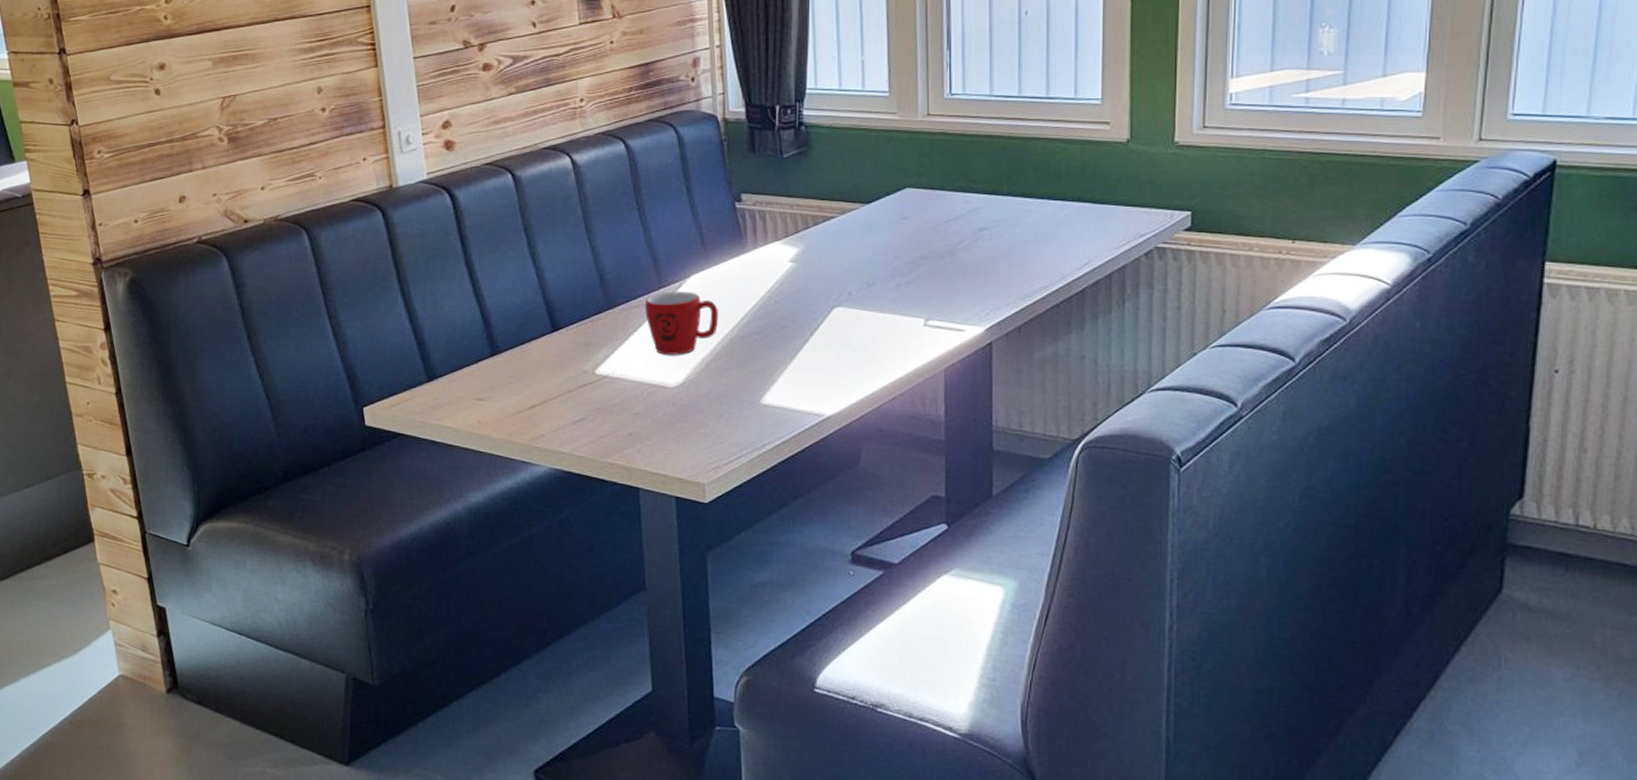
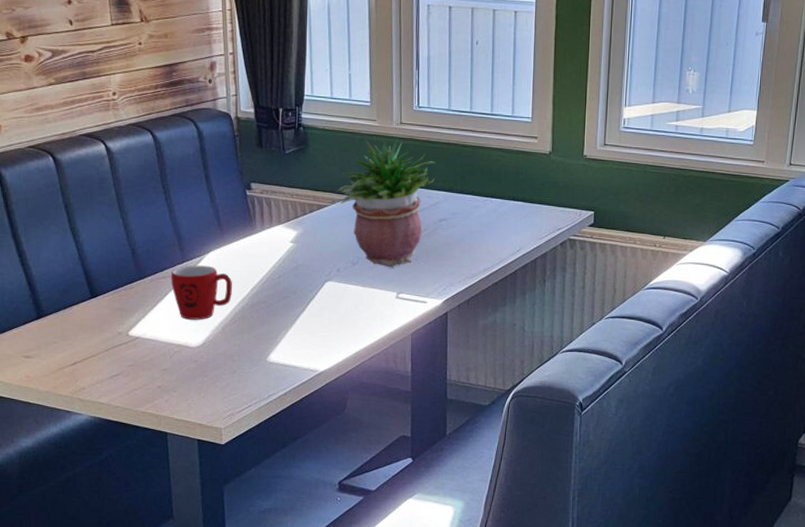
potted plant: none [846,132,975,289] -> present [336,137,436,268]

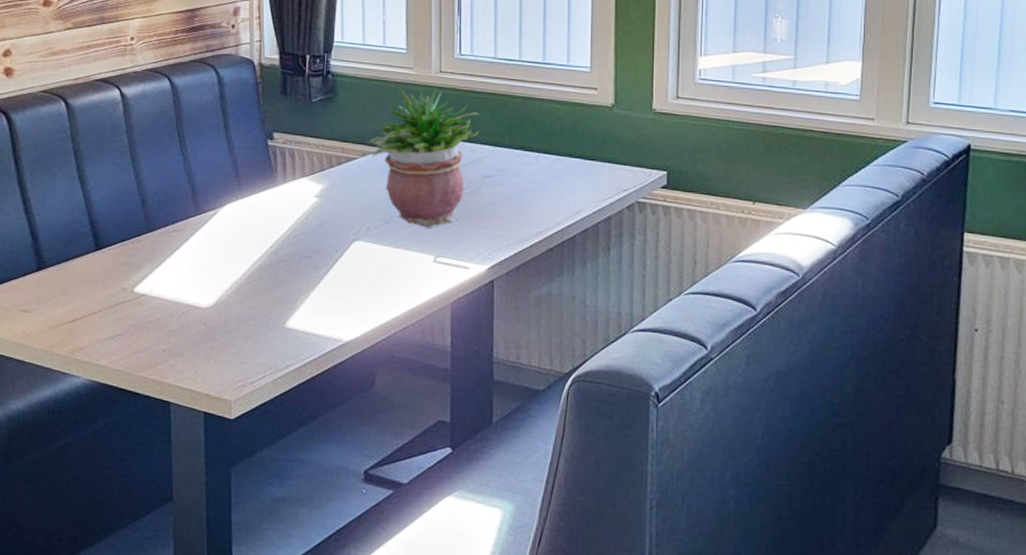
mug: present [171,265,232,320] -> none [182,218,249,278]

